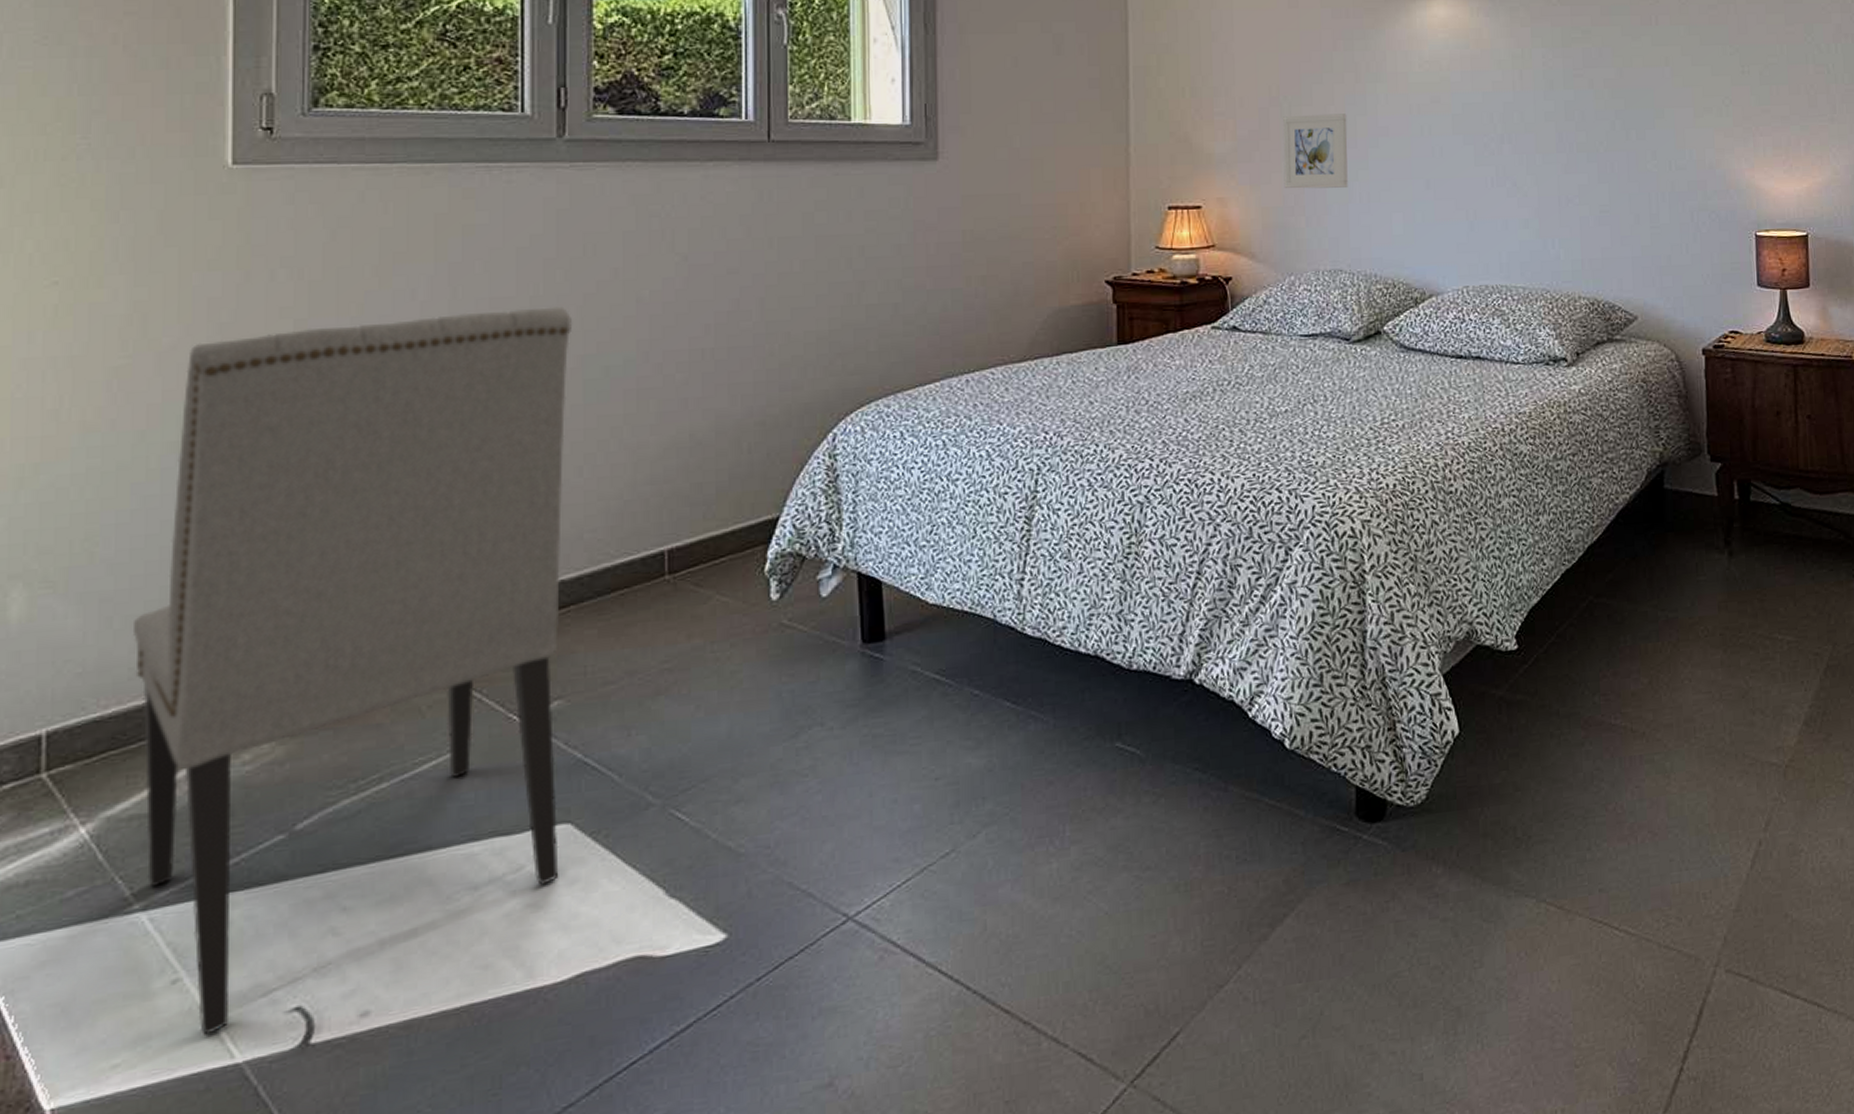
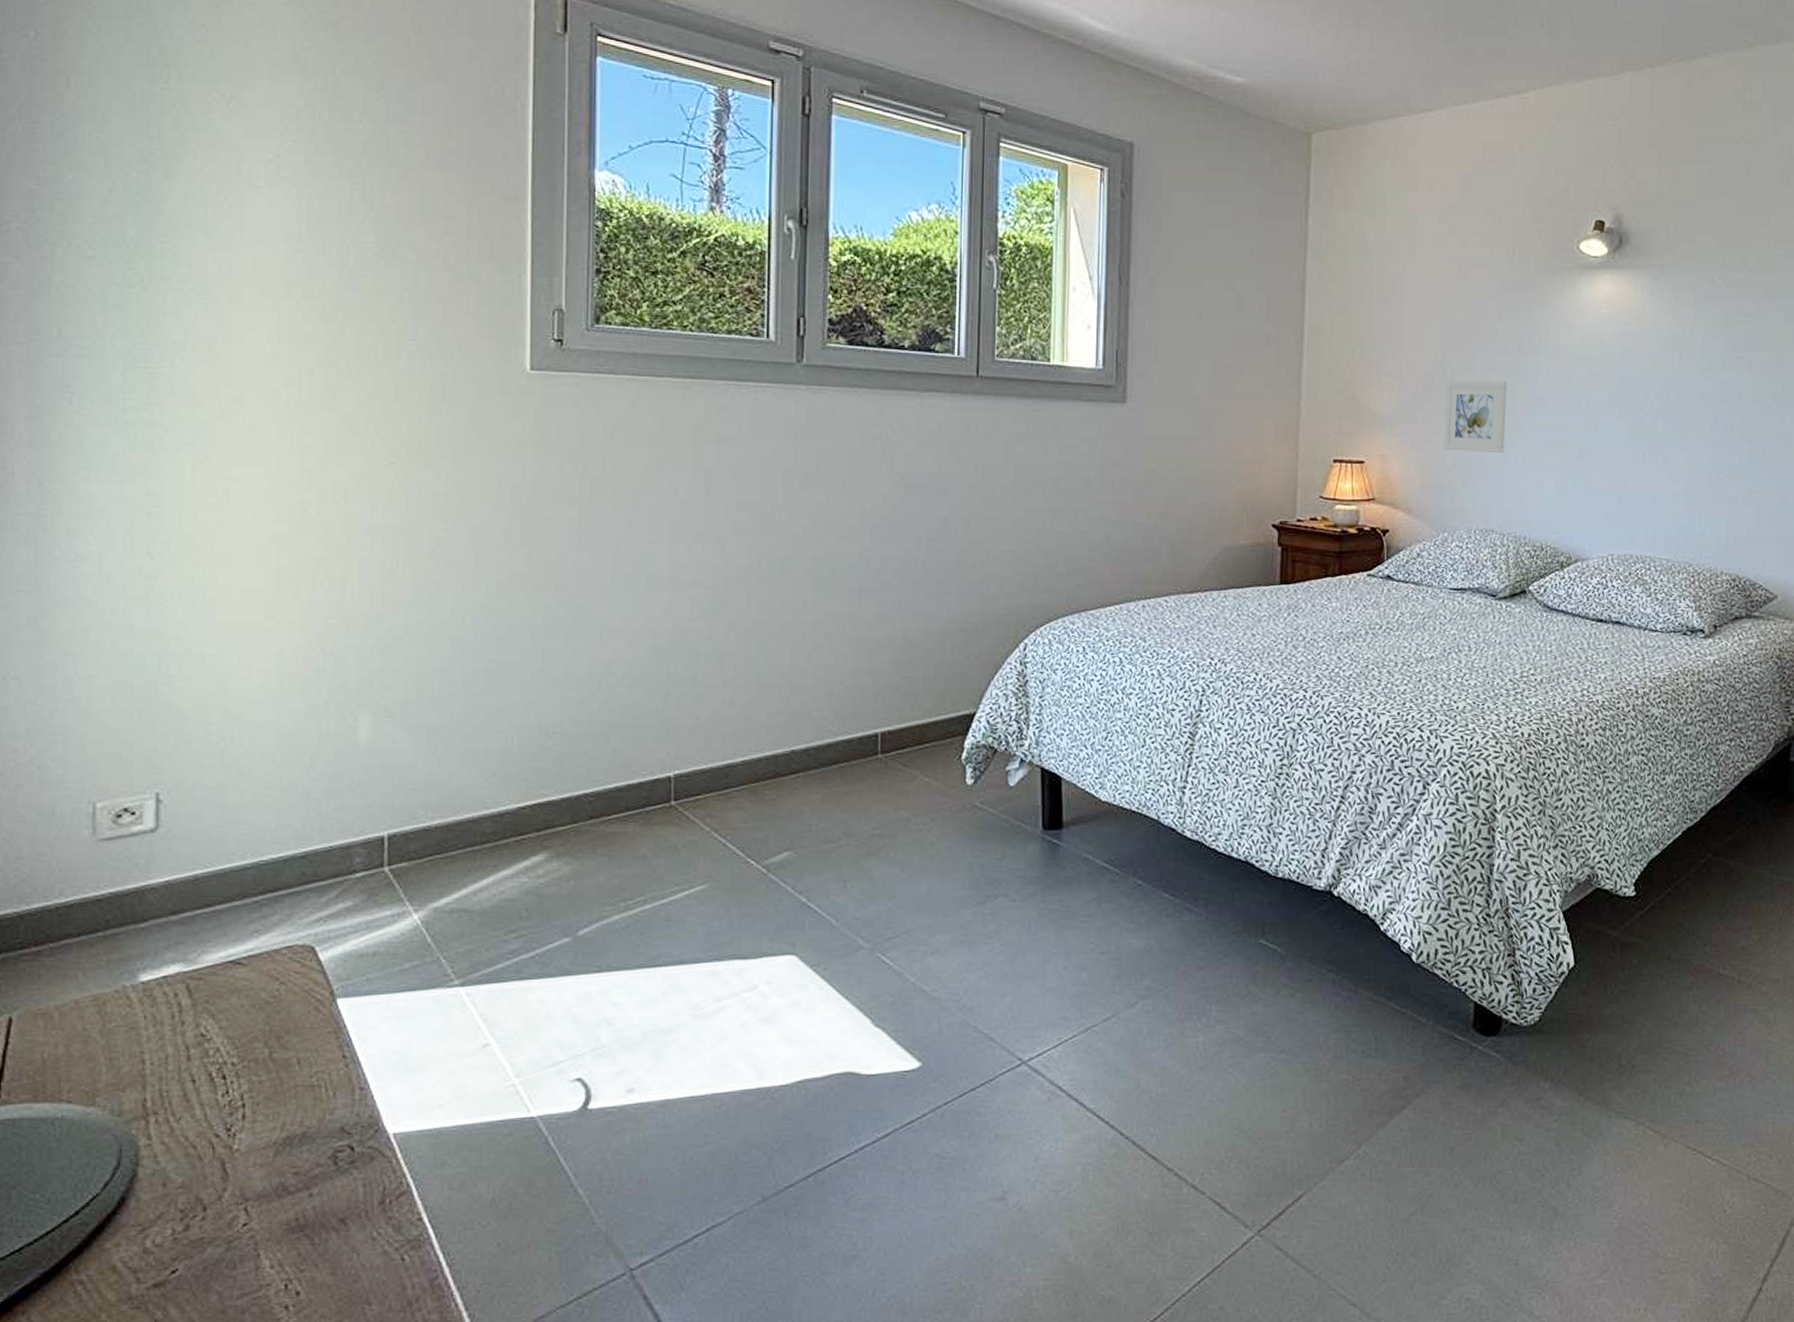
chair: present [134,306,571,1035] -> none [453,512,805,1091]

